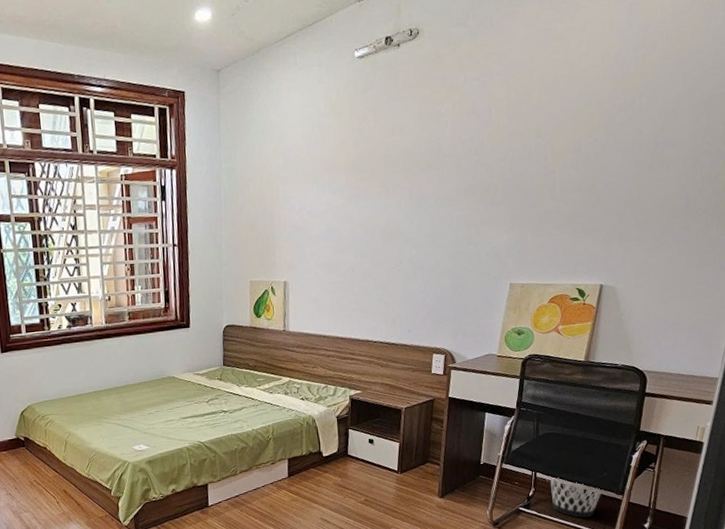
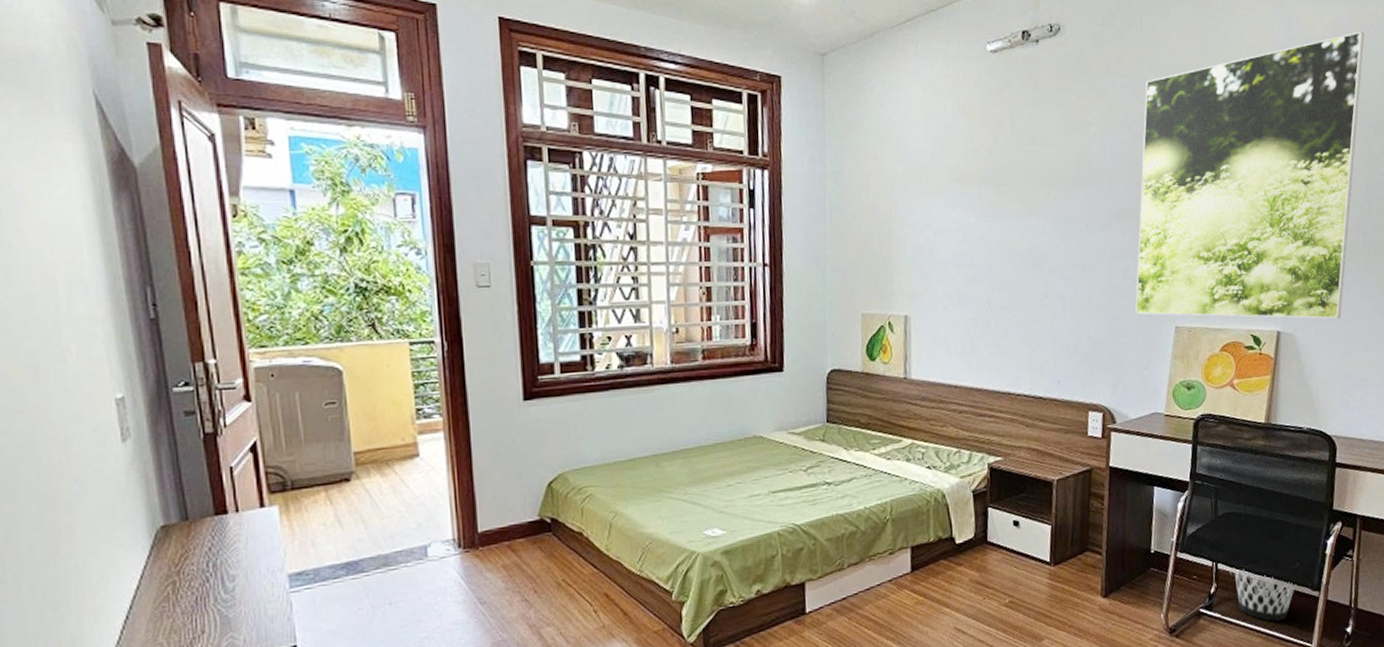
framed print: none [476,12,703,275] -> present [1135,31,1365,319]

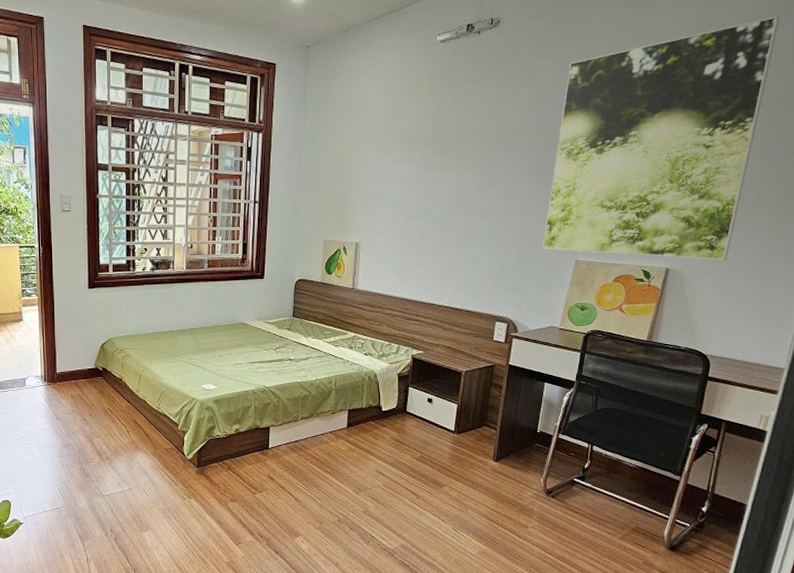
wastebasket: present [1233,567,1296,622] -> none [606,450,661,496]

